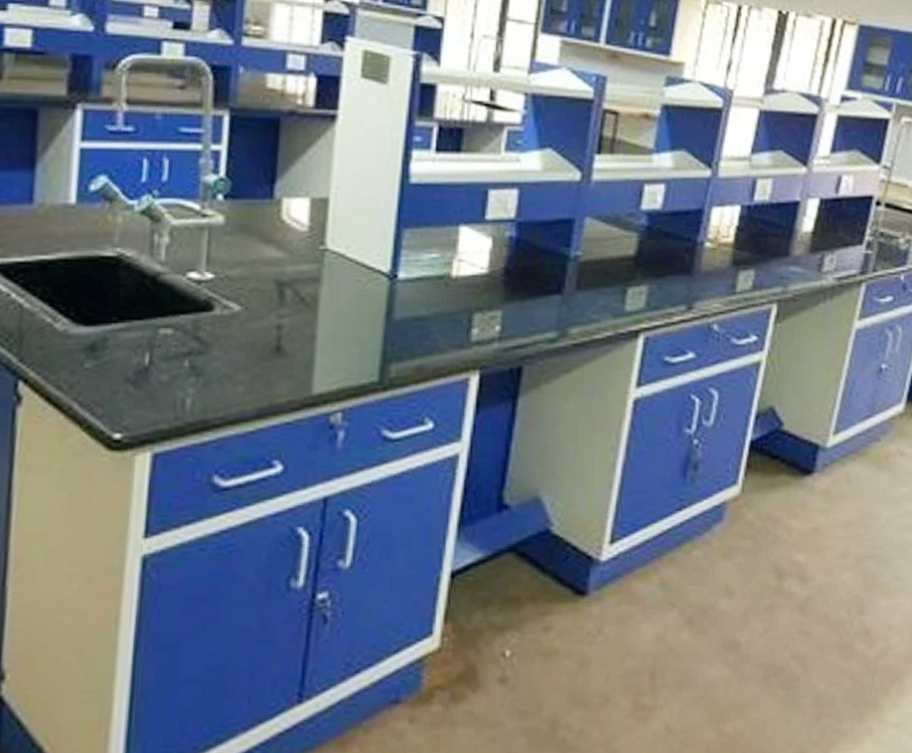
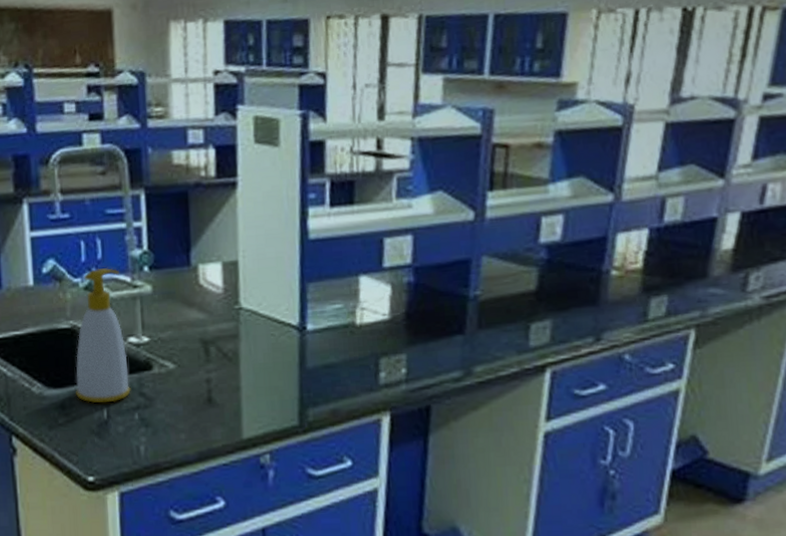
soap bottle: none [112,192,188,347] -> present [75,268,131,403]

